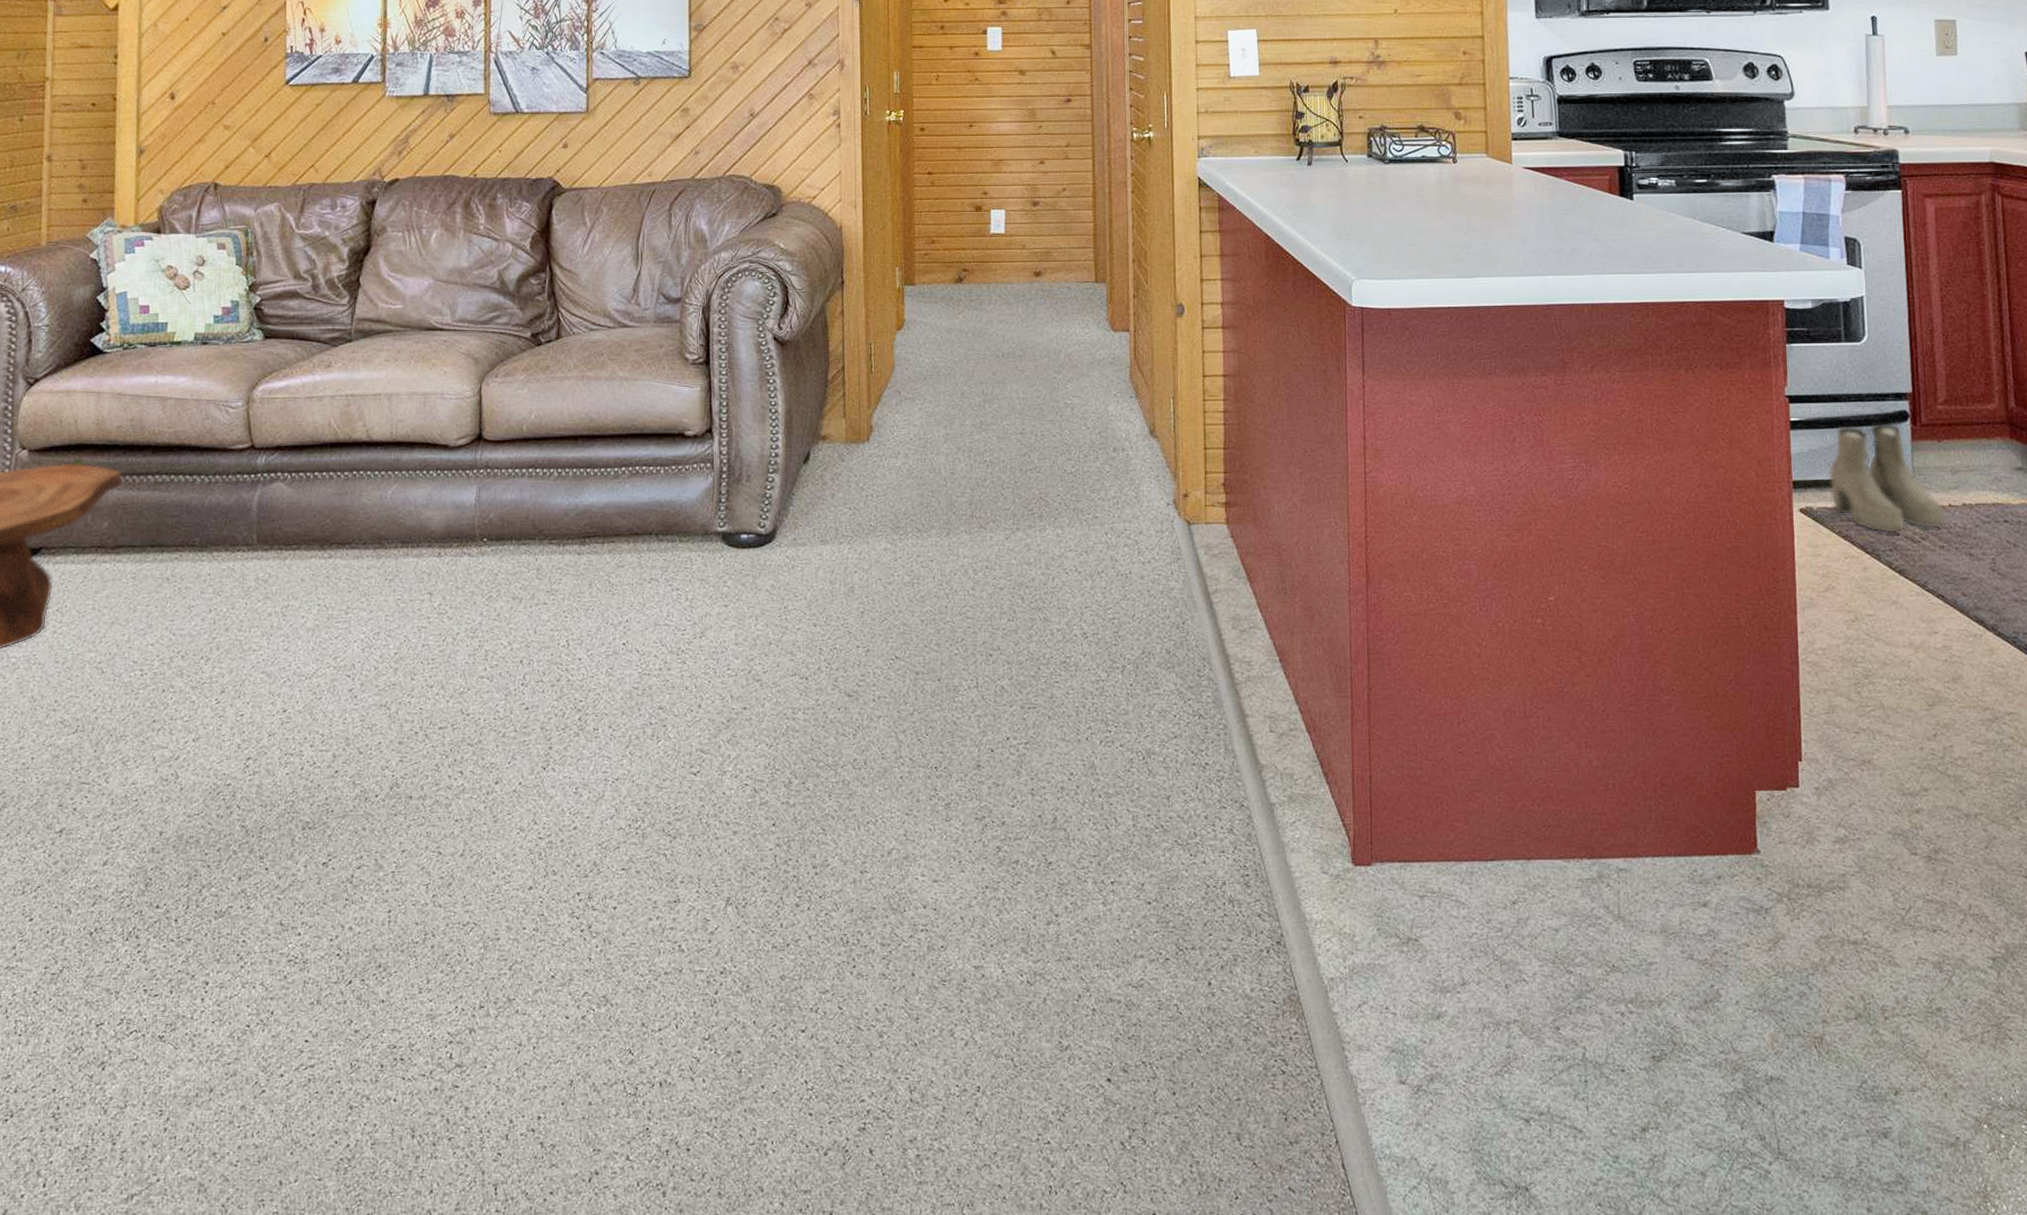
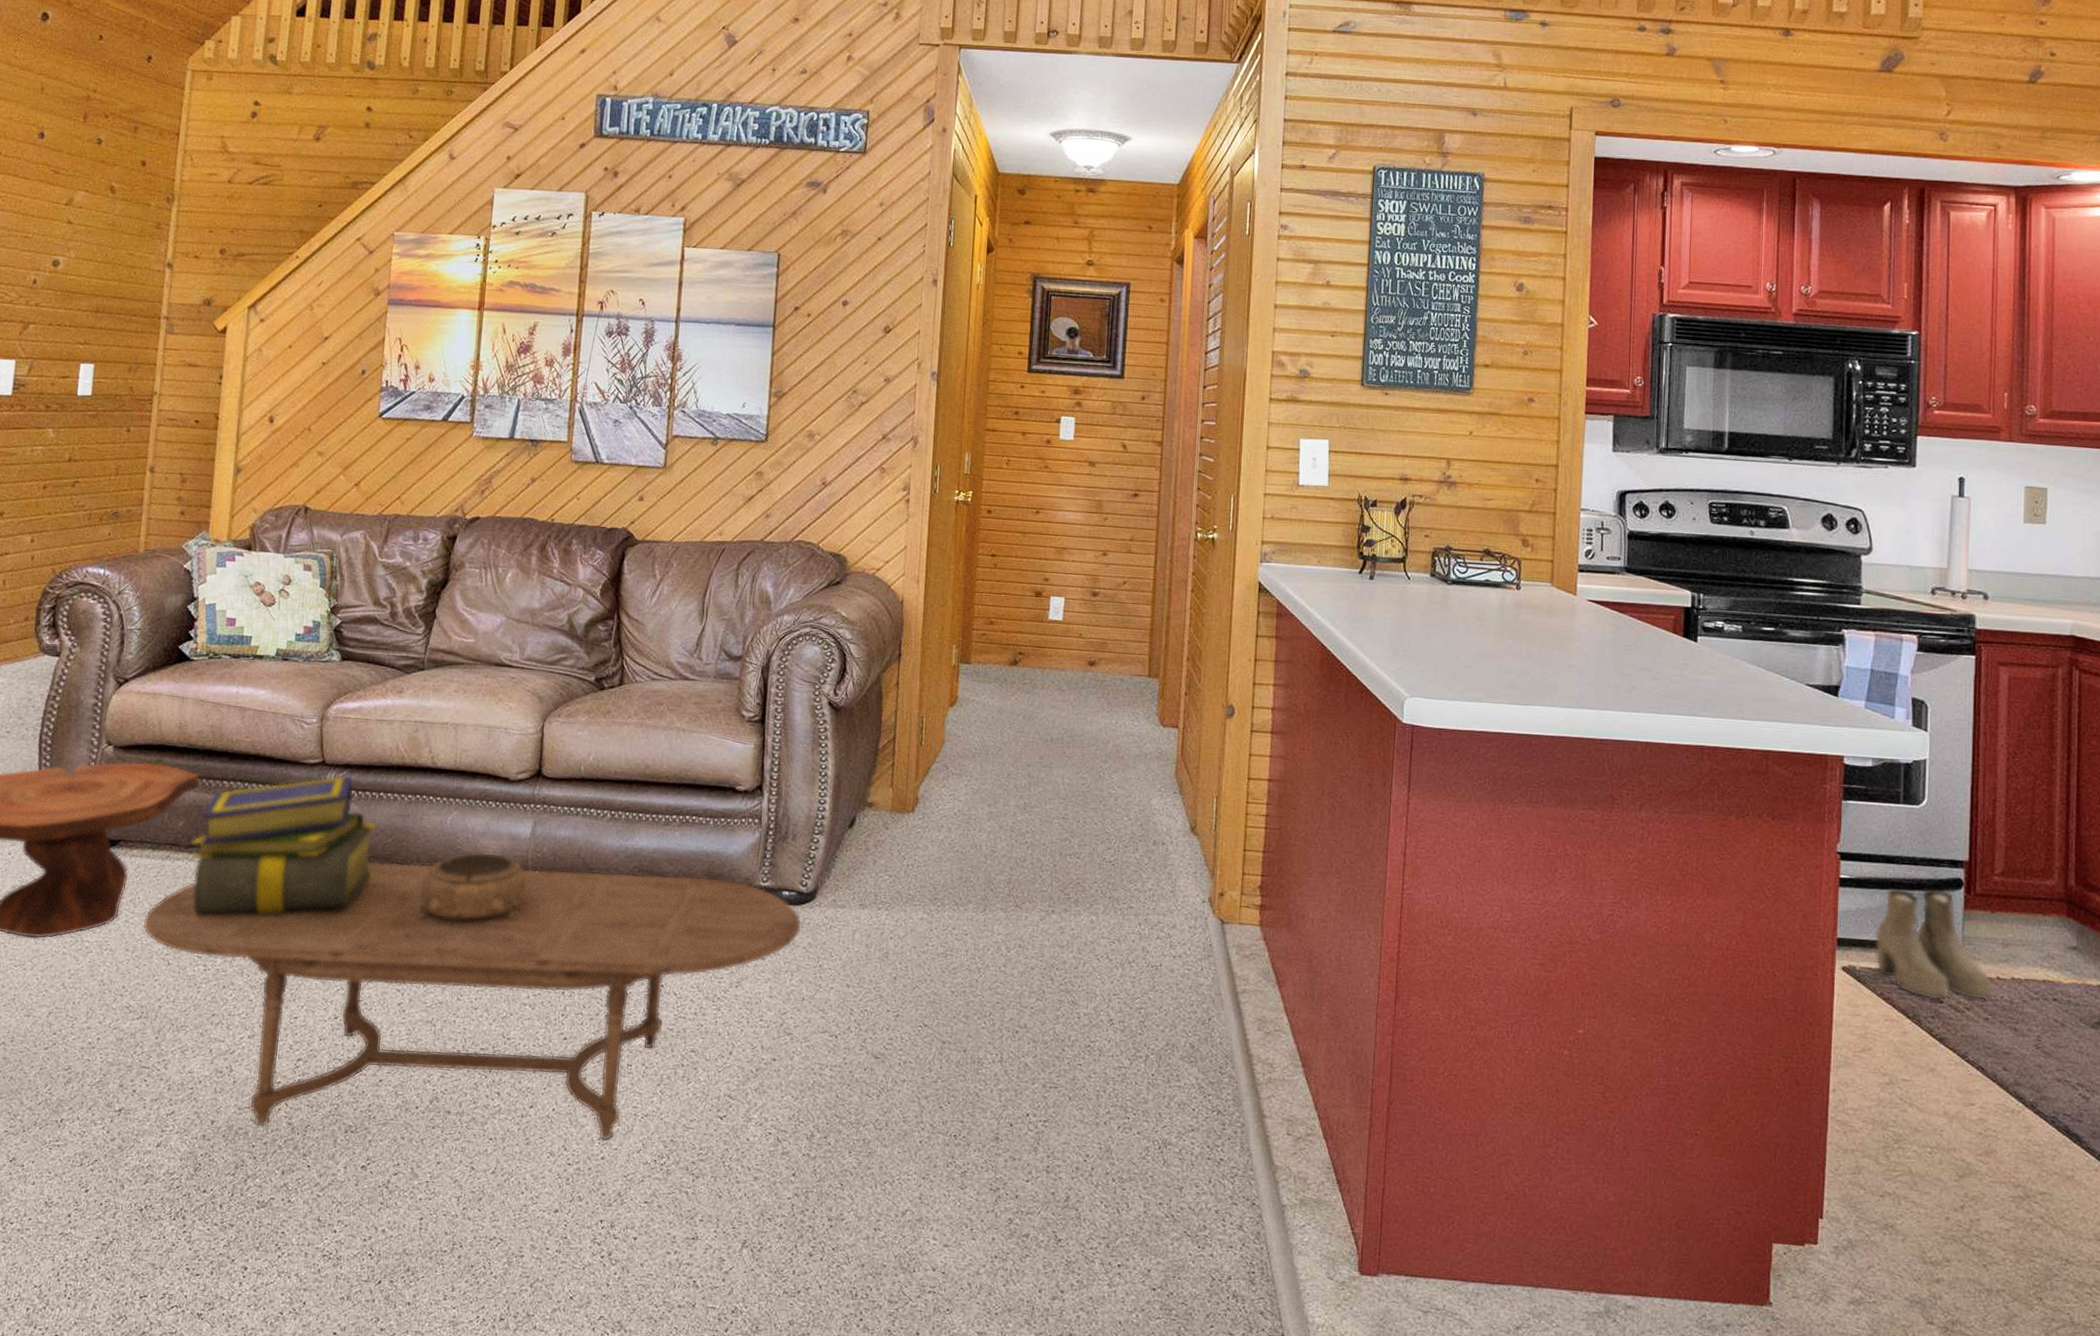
coffee table: none [71,527,763,834] -> present [142,861,802,1142]
stack of books: none [119,458,314,618] -> present [192,775,377,916]
decorative bowl: none [359,523,474,601] -> present [414,852,526,920]

